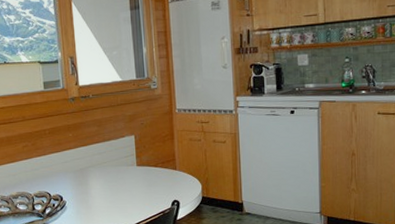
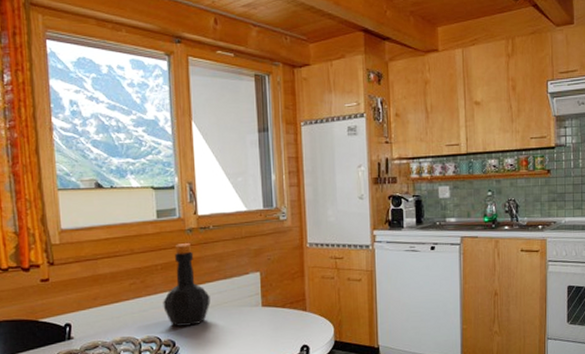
bottle: none [51,111,92,183] -> present [163,243,210,326]

